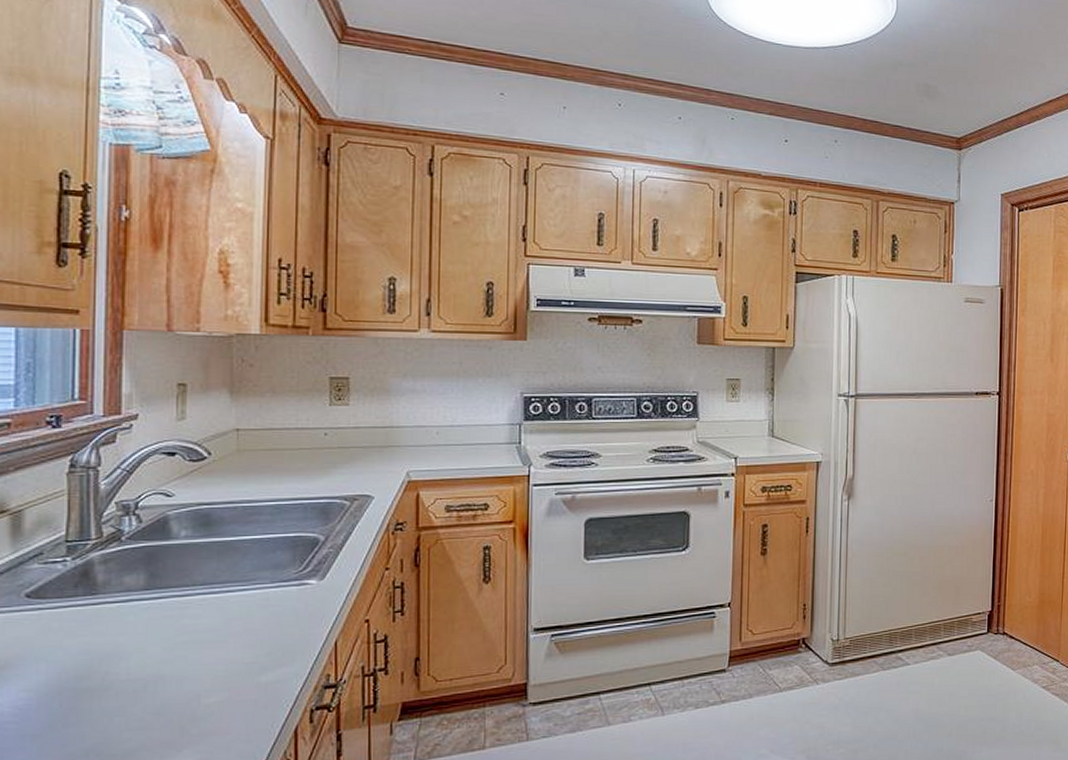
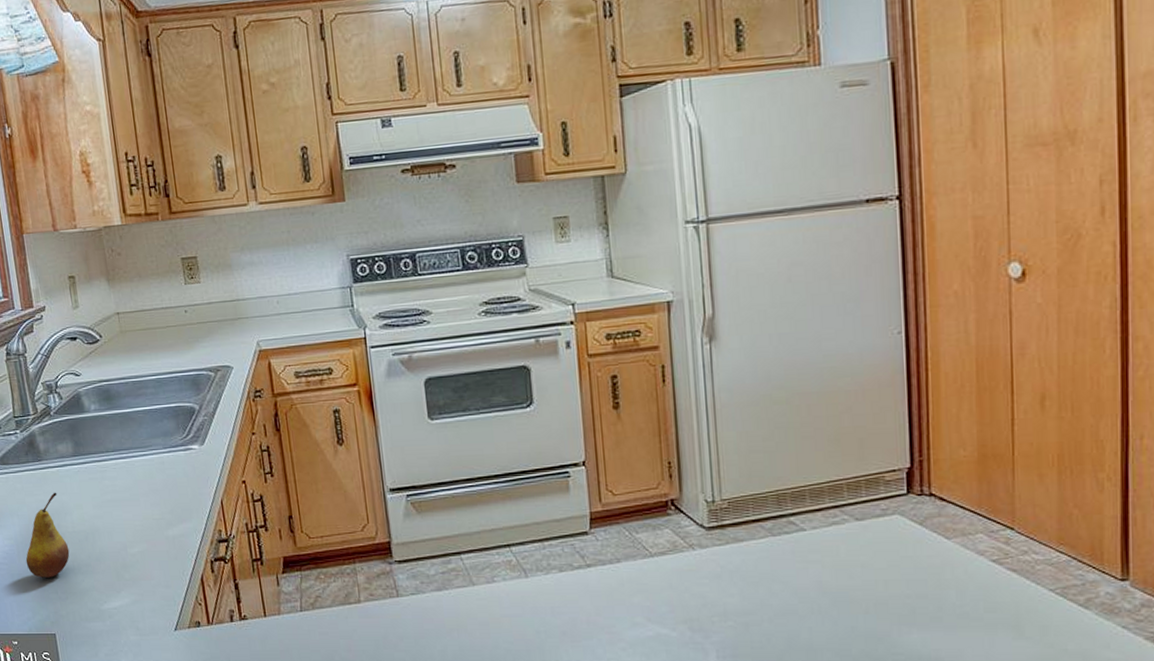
fruit: none [47,632,117,738] -> present [25,492,70,578]

